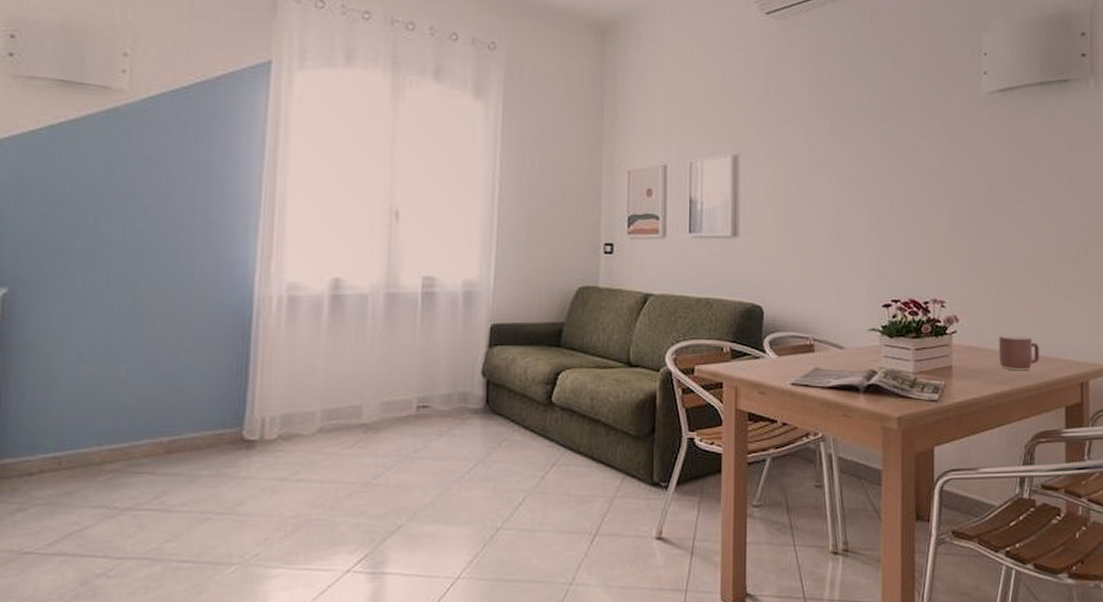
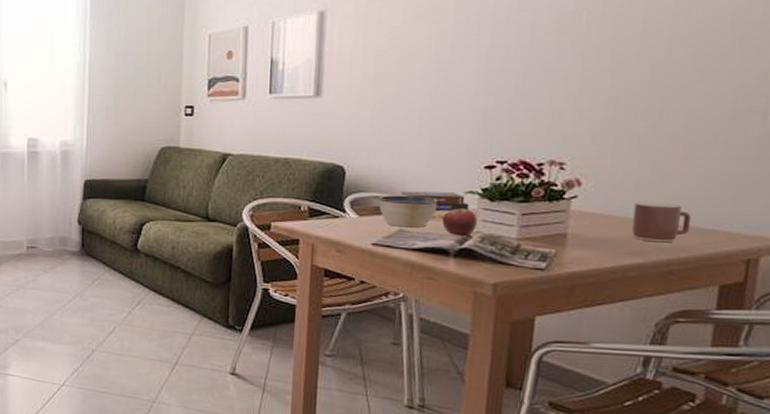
bowl: none [795,334,846,366] -> present [378,195,438,228]
books: none [814,330,879,359] -> present [400,191,476,222]
fruit: none [851,345,880,373] -> present [442,208,477,237]

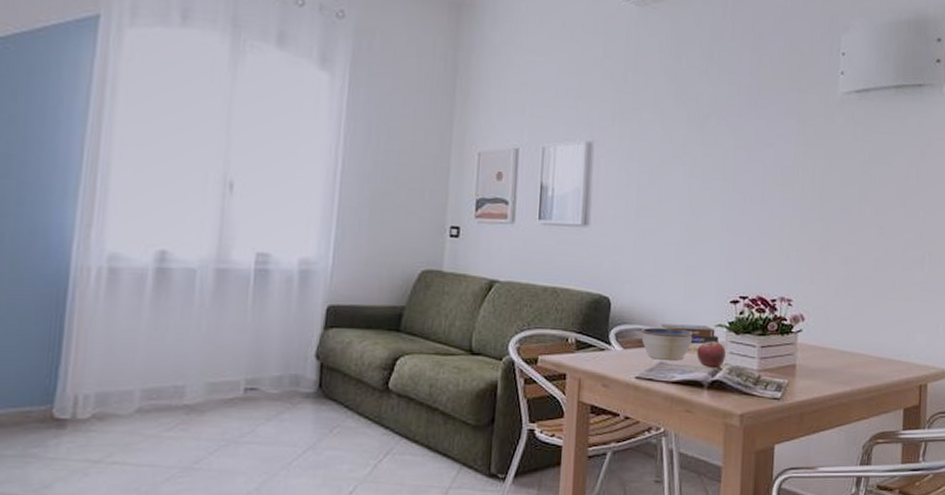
mug: present [631,202,691,243] -> none [842,336,882,372]

